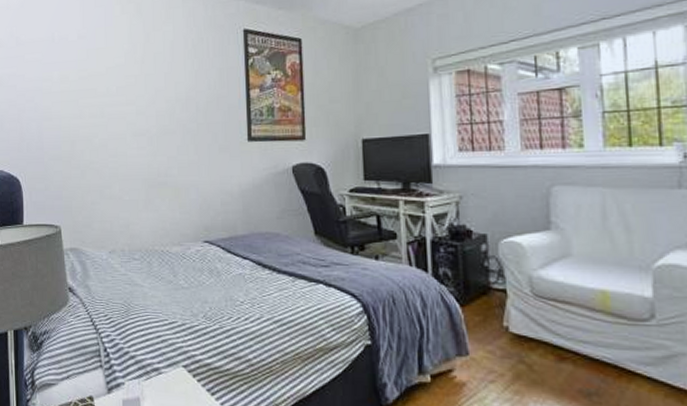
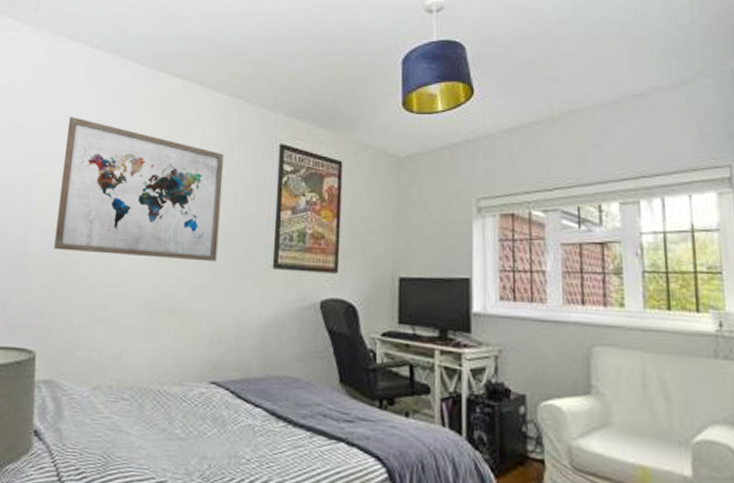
wall art: none [59,26,198,143] -> present [54,117,224,262]

